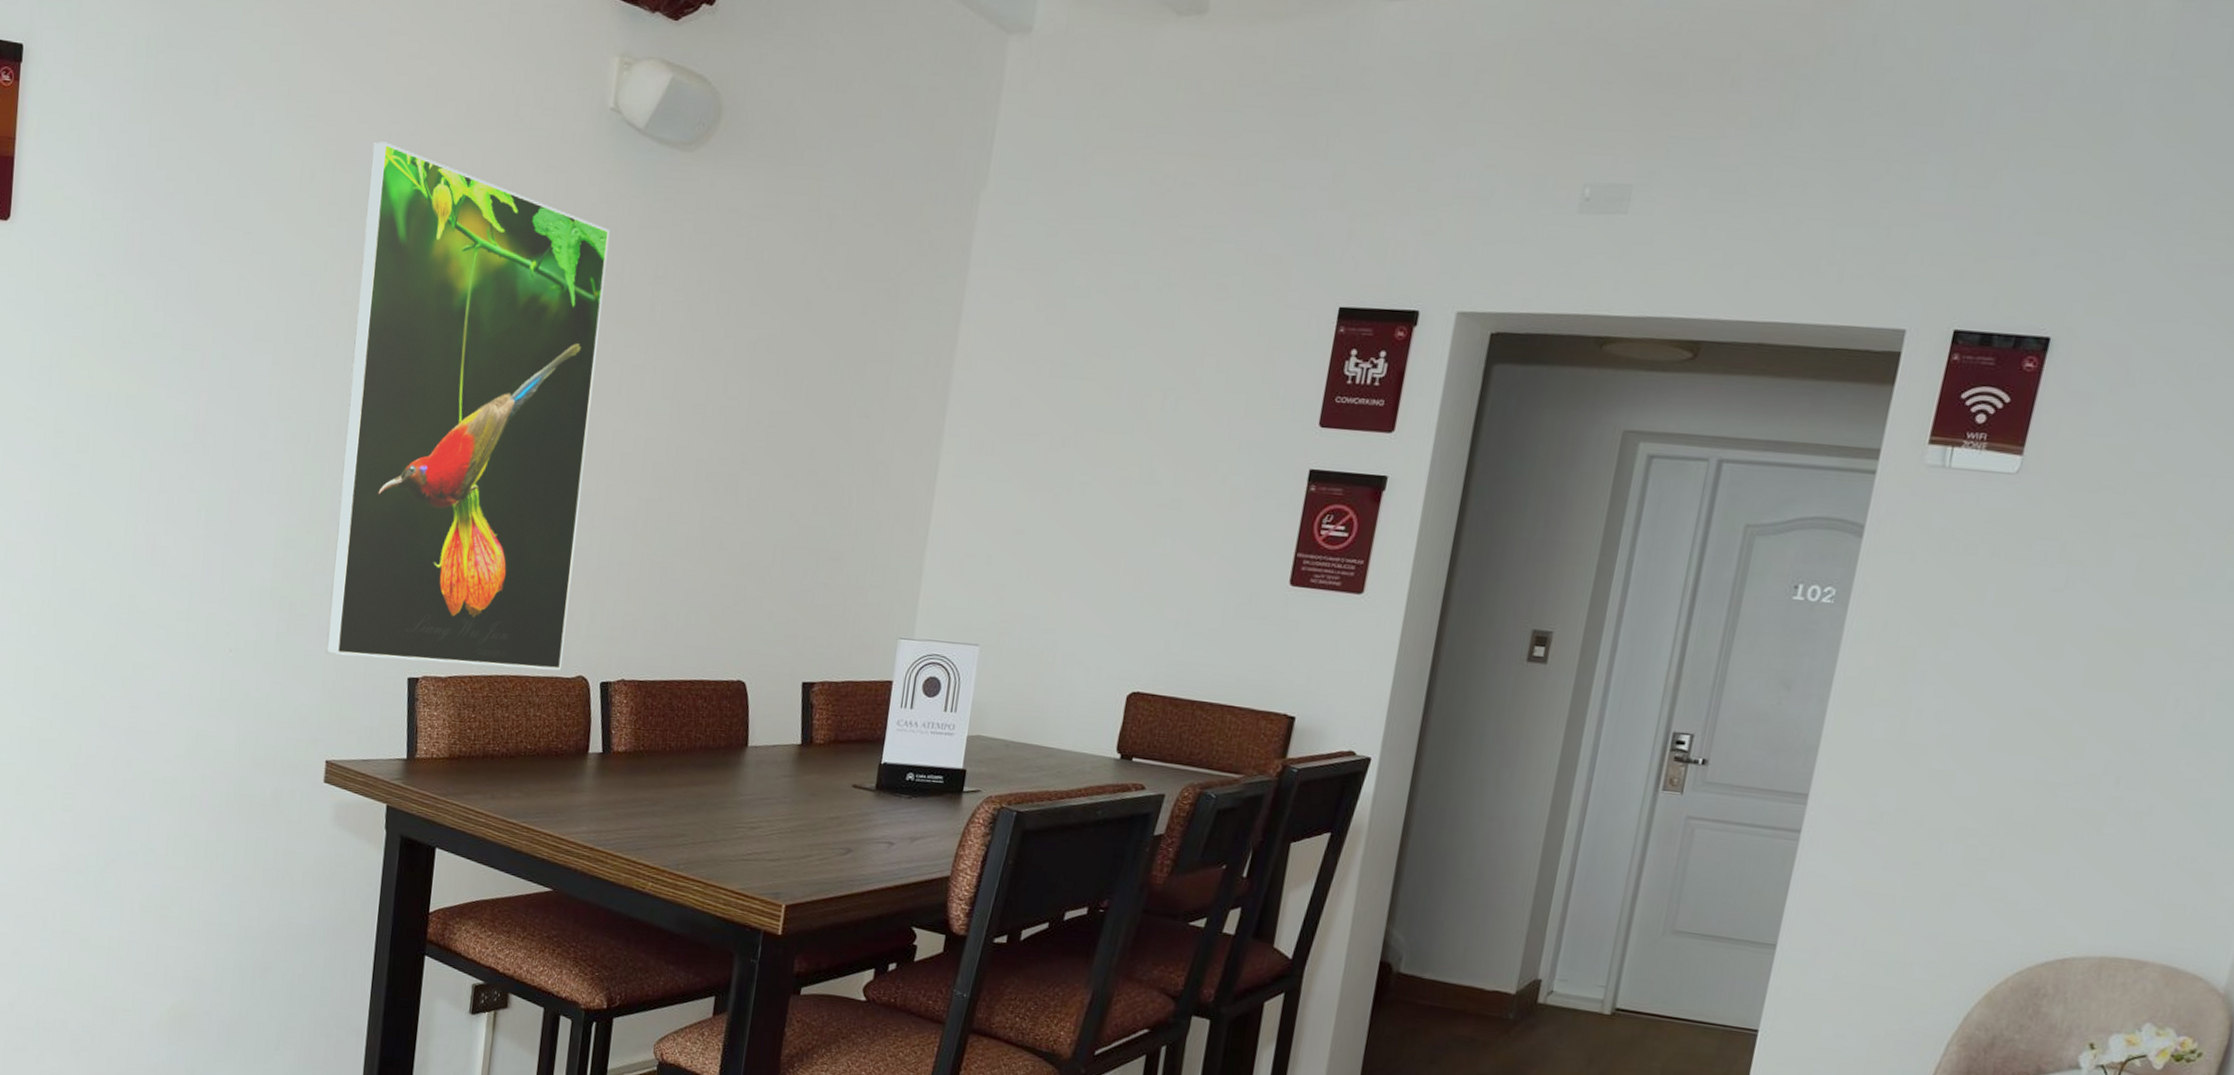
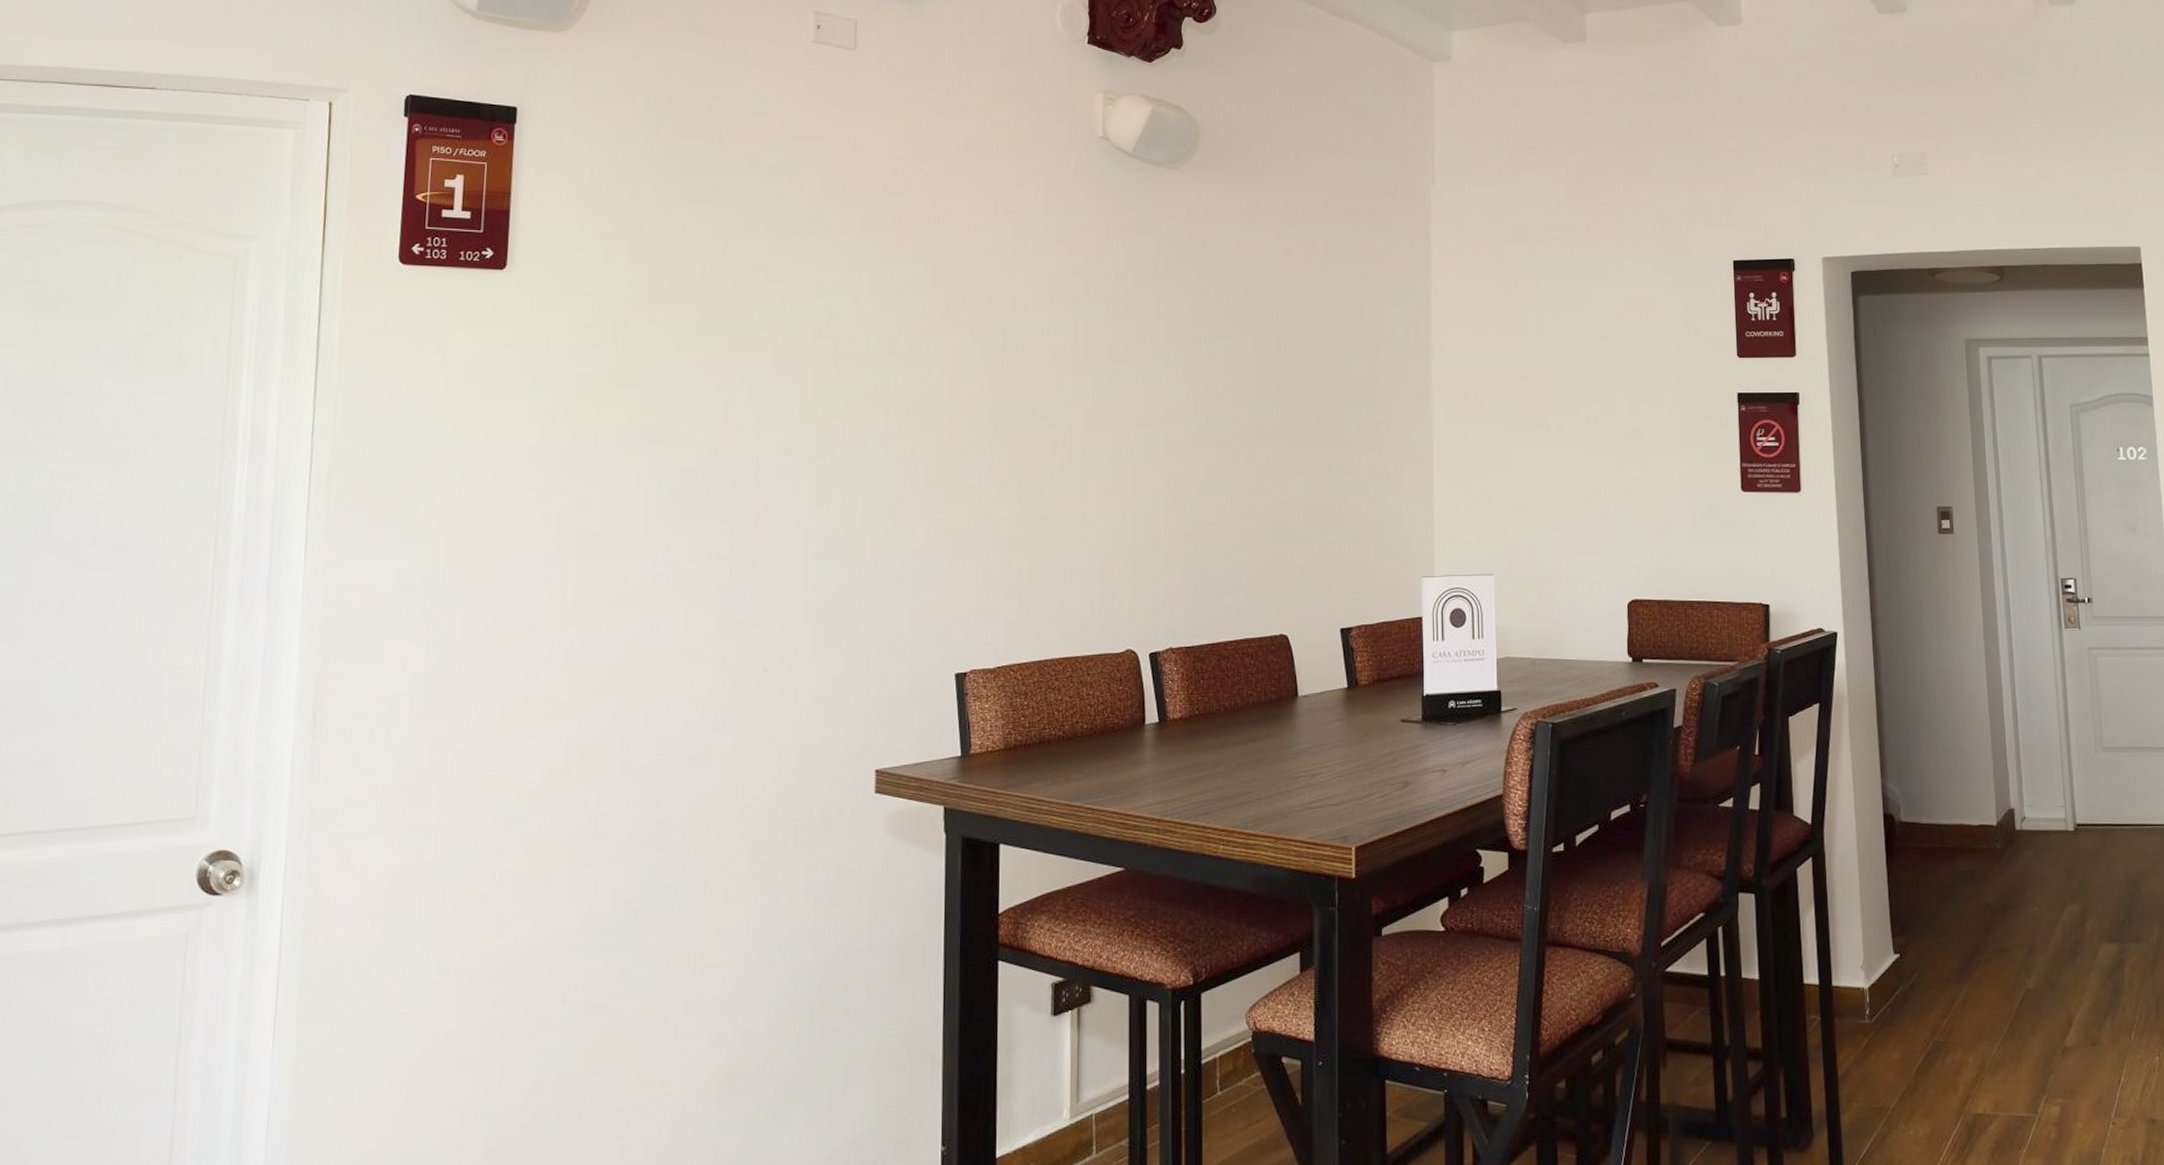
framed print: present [325,141,610,671] -> none [867,176,1112,660]

